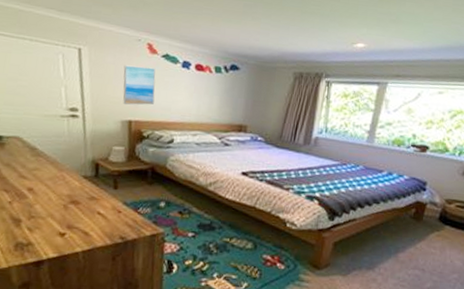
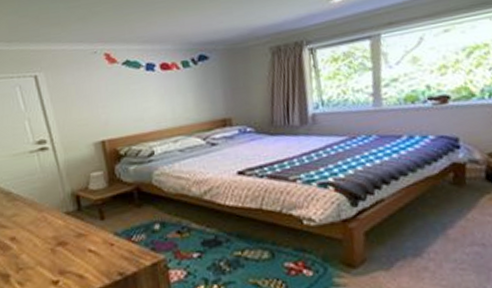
wall art: present [123,65,156,105] -> none [84,78,124,126]

